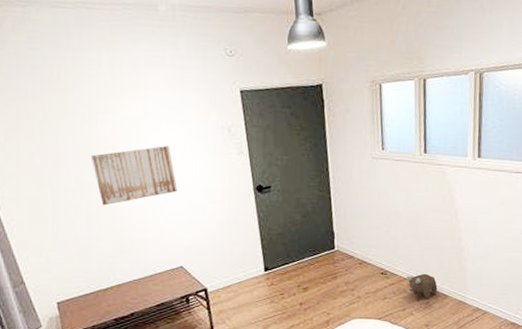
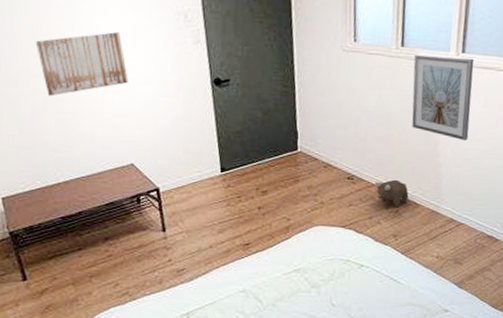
picture frame: none [436,159,489,236] -> present [412,54,474,141]

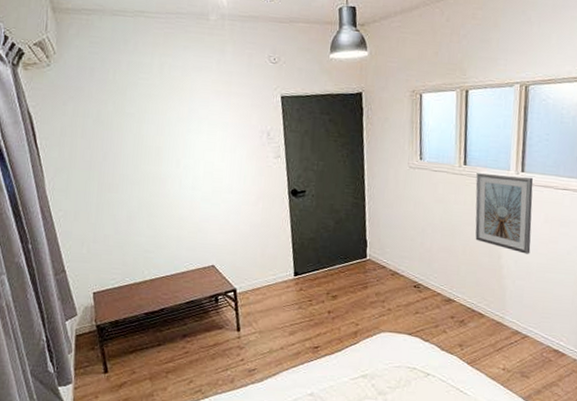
wall art: present [35,31,128,97] -> none [136,146,215,202]
plush toy: present [375,179,409,207] -> none [440,289,474,317]

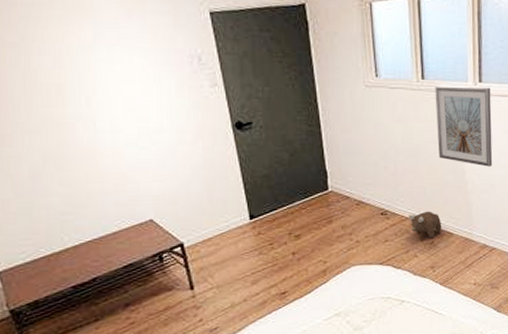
plush toy: none [440,289,474,317] -> present [408,211,442,239]

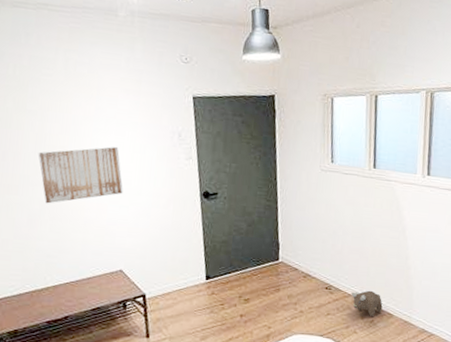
wall art: none [29,78,141,153] -> present [38,146,123,204]
picture frame: present [435,86,493,167] -> none [384,175,439,255]

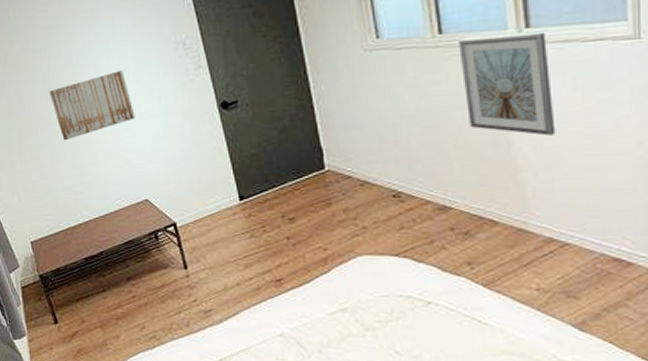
plush toy: present [351,290,383,317] -> none [430,193,481,227]
picture frame: none [384,175,439,255] -> present [459,32,556,136]

